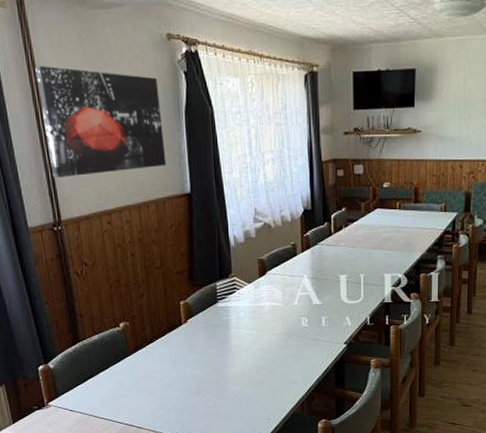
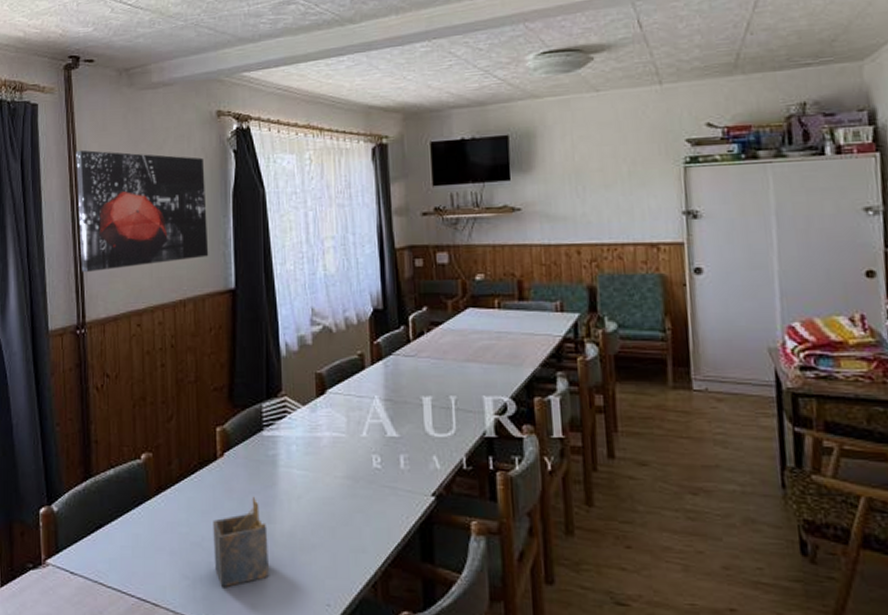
napkin holder: none [181,350,225,413] -> present [213,496,269,588]

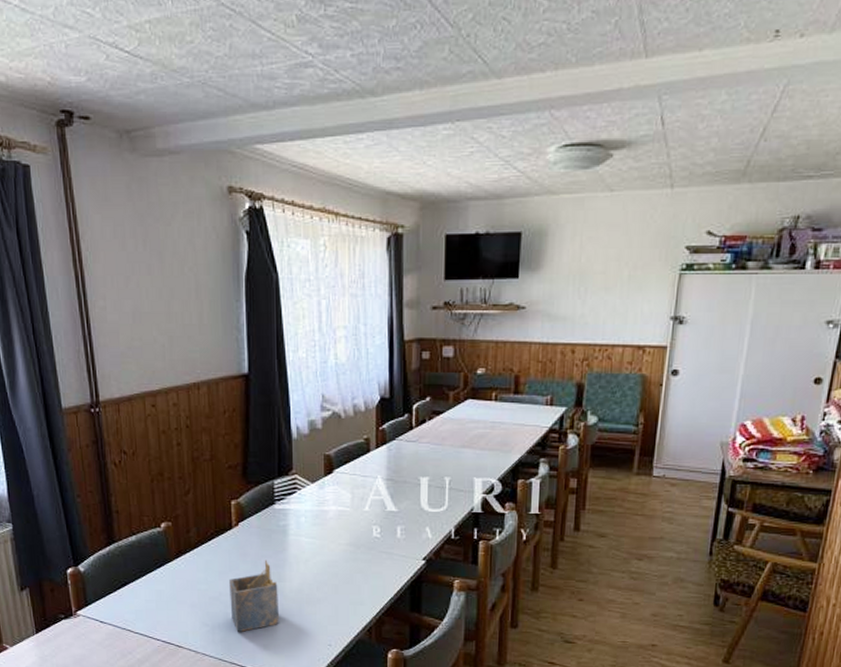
wall art: present [76,150,209,272] -> none [77,221,222,351]

